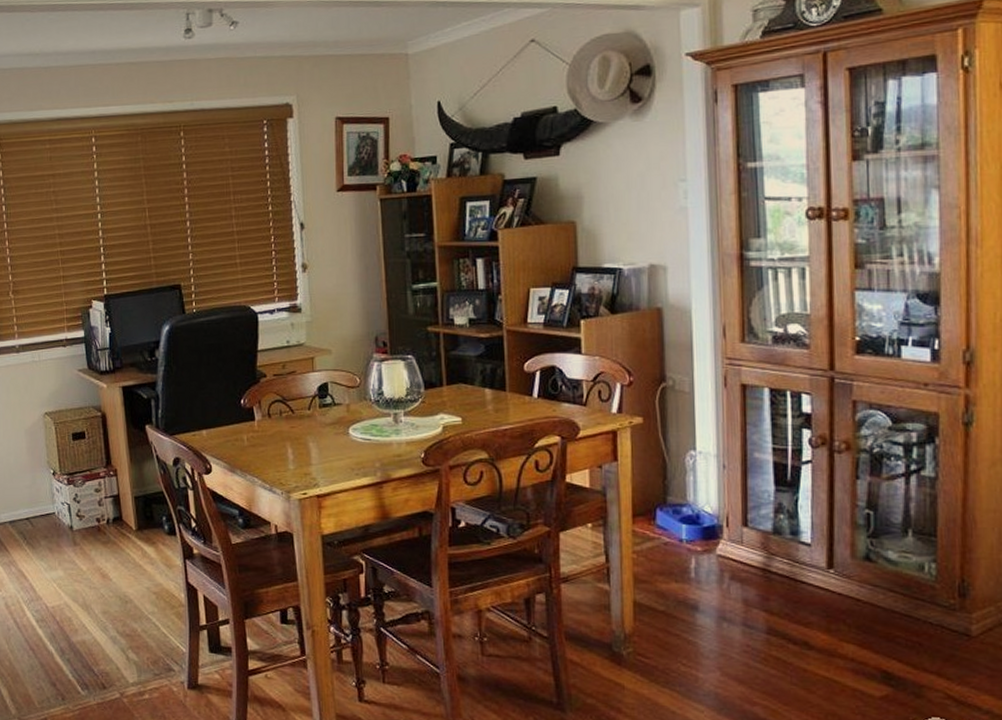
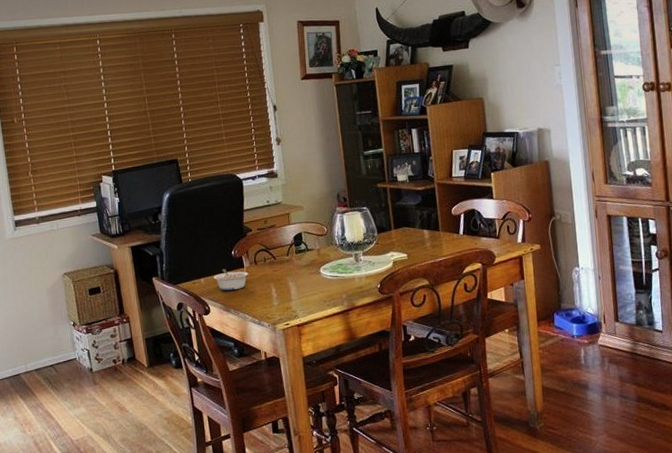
legume: none [217,421,260,448] -> present [213,269,249,291]

